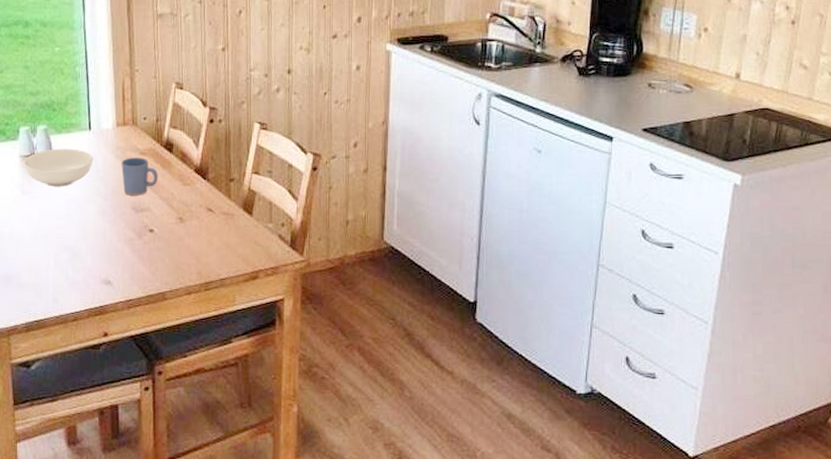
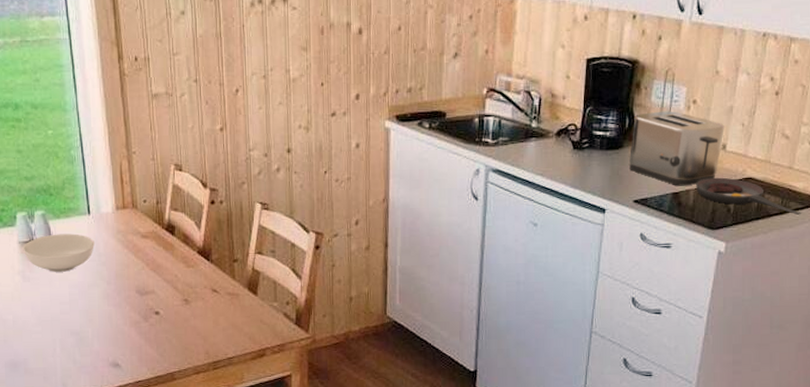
mug: present [121,157,159,196] -> none [123,240,162,279]
toaster: none [638,38,738,115] -> present [629,111,724,186]
frying pan: none [709,107,823,148] -> present [696,177,801,215]

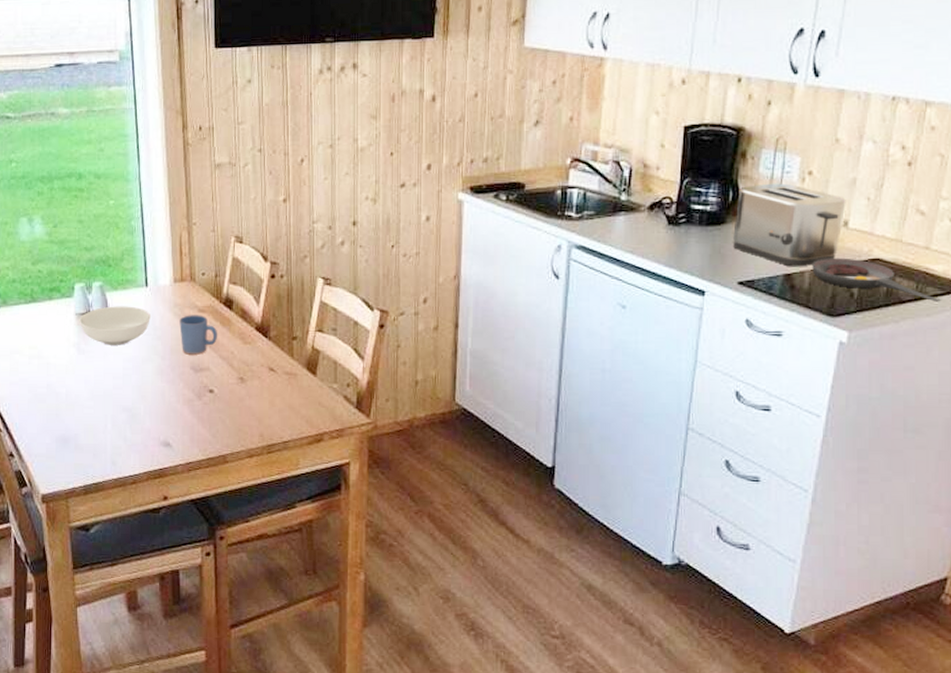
mug: none [123,240,162,279] -> present [179,315,218,355]

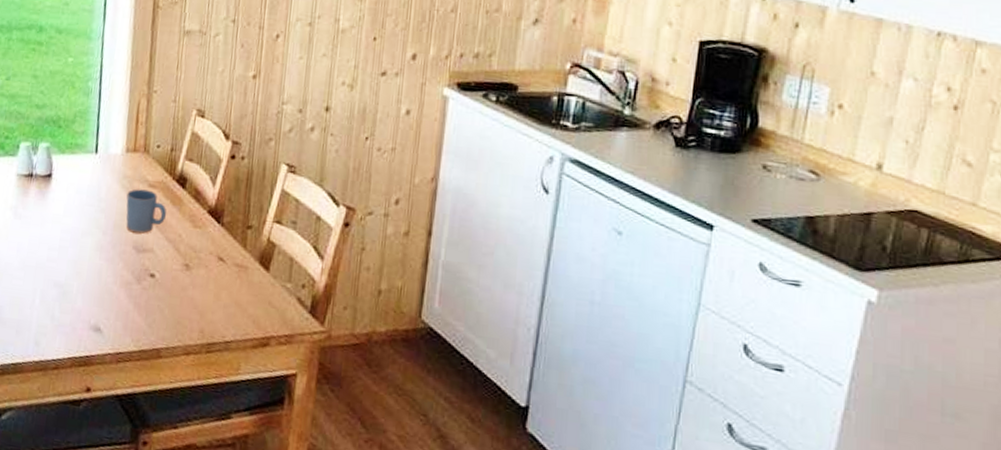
bowl: present [79,306,151,345] -> none [19,170,97,214]
toaster: present [733,183,846,267] -> none [749,113,881,210]
frying pan: present [812,258,941,302] -> none [839,203,989,268]

